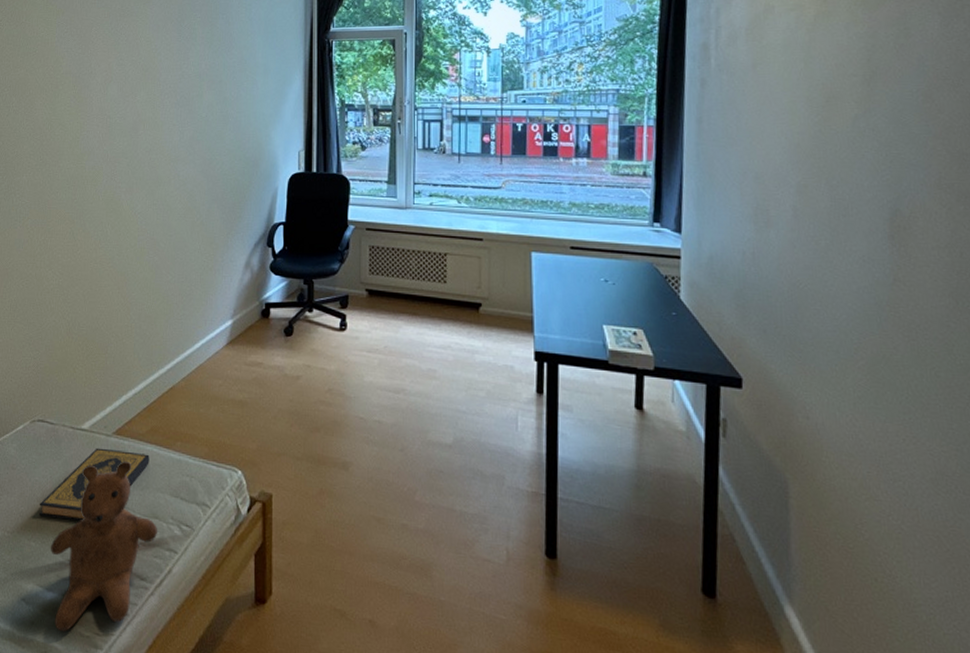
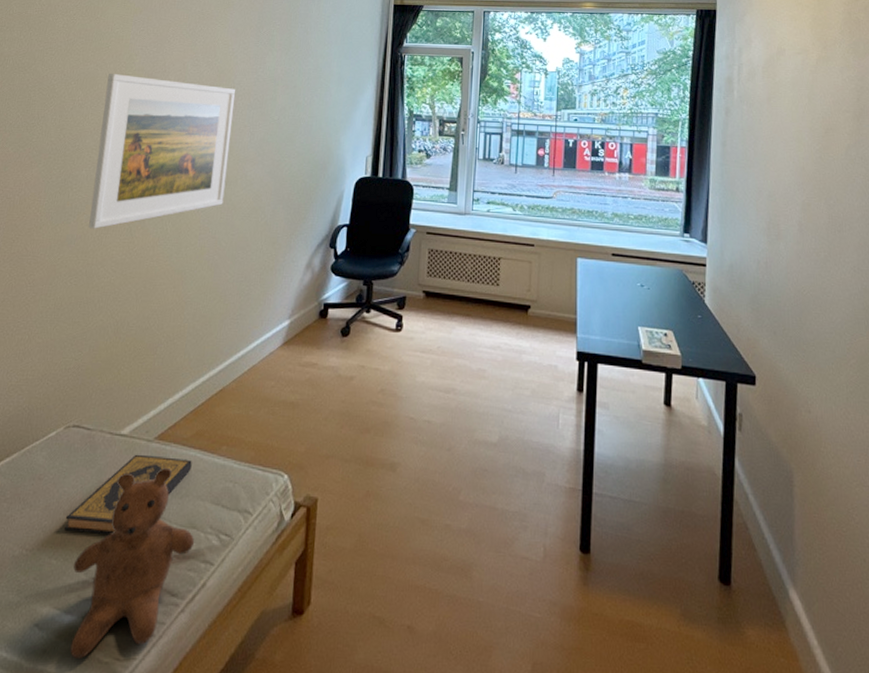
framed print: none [34,78,162,233] -> present [89,74,235,229]

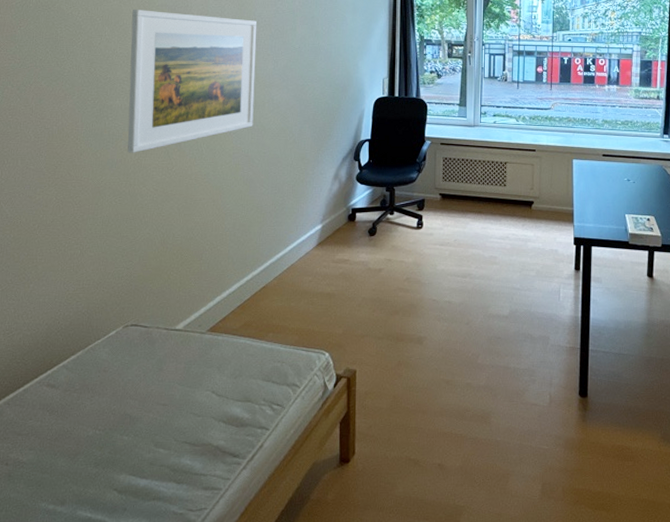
hardback book: present [64,454,192,534] -> none [132,345,243,413]
teddy bear: present [70,467,195,660] -> none [144,354,251,513]

